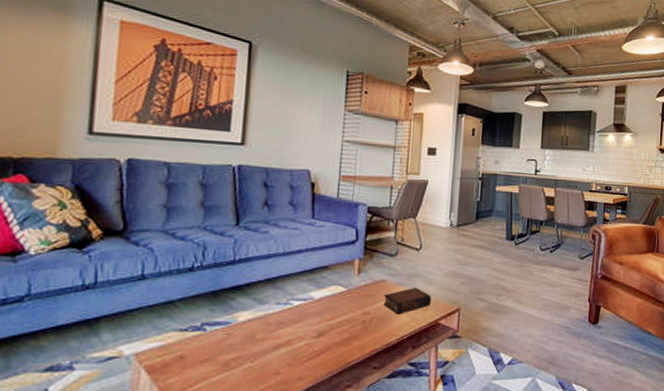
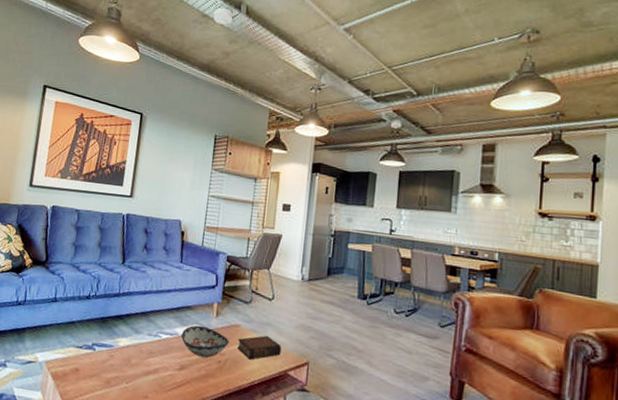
decorative bowl: none [318,286,374,321] -> present [181,325,229,359]

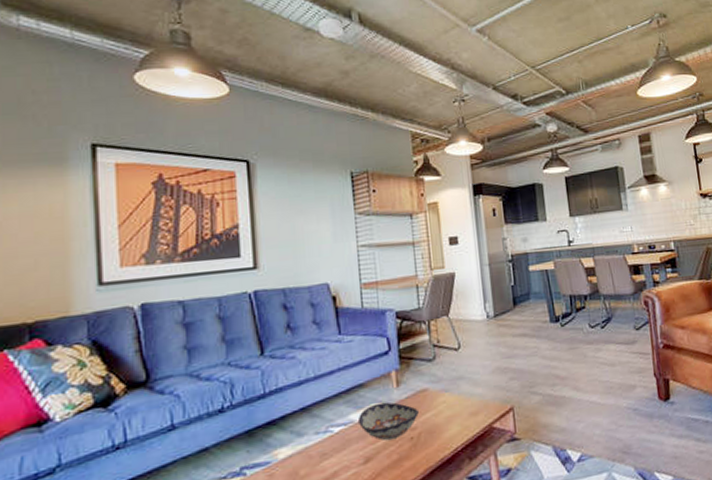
book: present [237,335,281,360] -> none [429,391,481,425]

